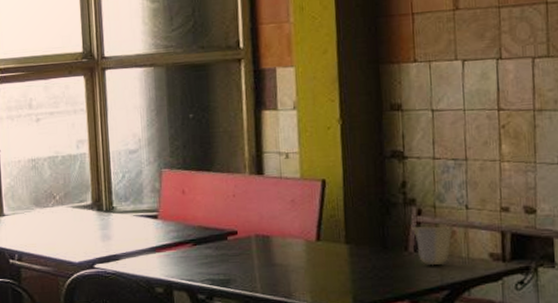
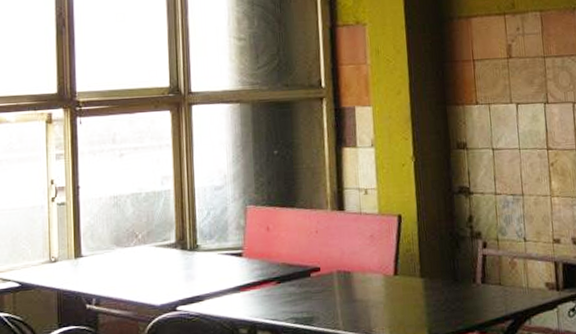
cup: present [411,225,456,266] -> none [478,258,516,297]

